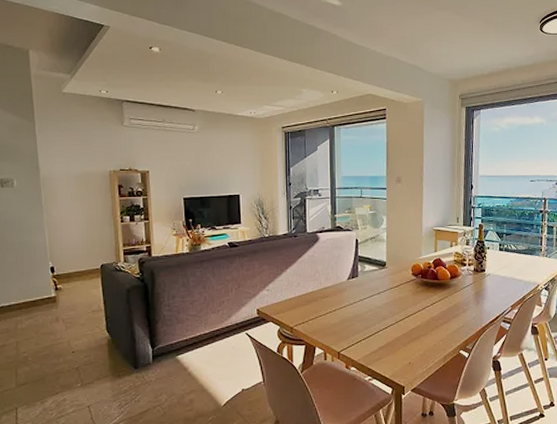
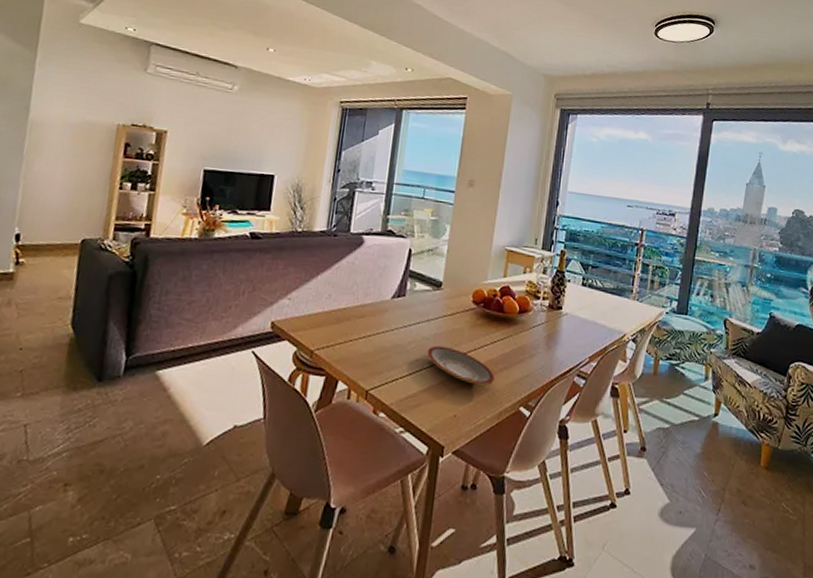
plate: none [381,311,438,338] -> present [427,345,496,386]

